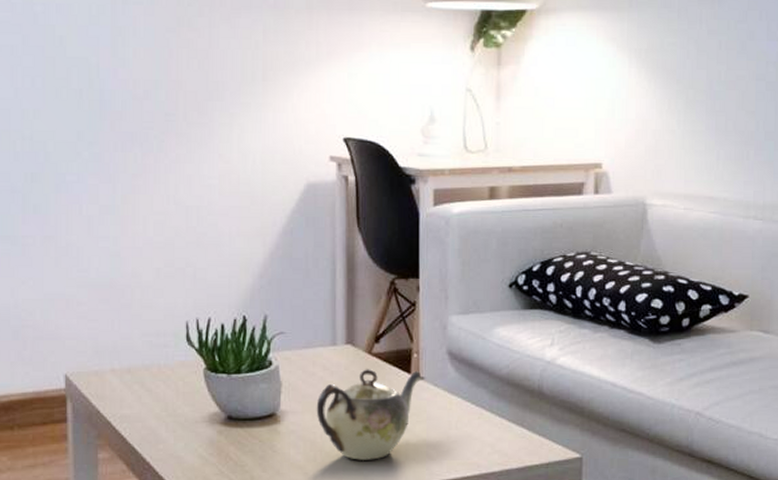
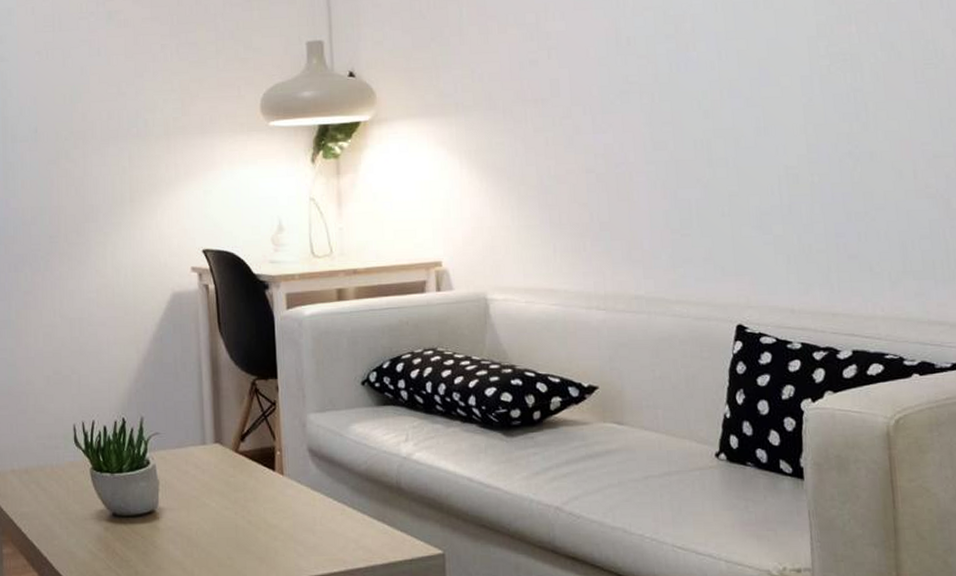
teapot: present [316,369,425,460] -> none [190,467,288,556]

